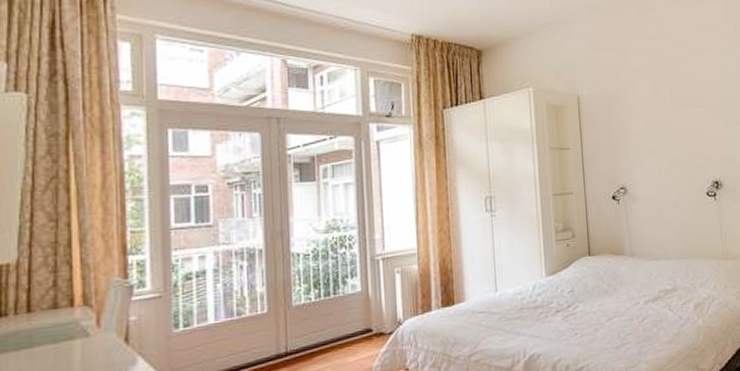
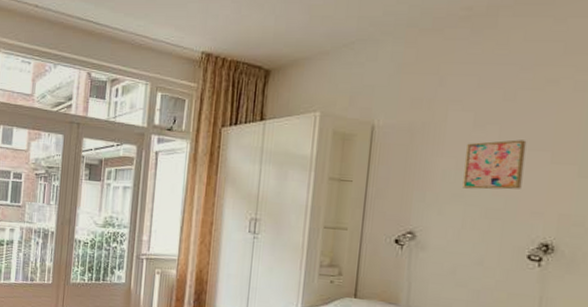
wall art: none [651,100,693,144] -> present [463,139,527,190]

